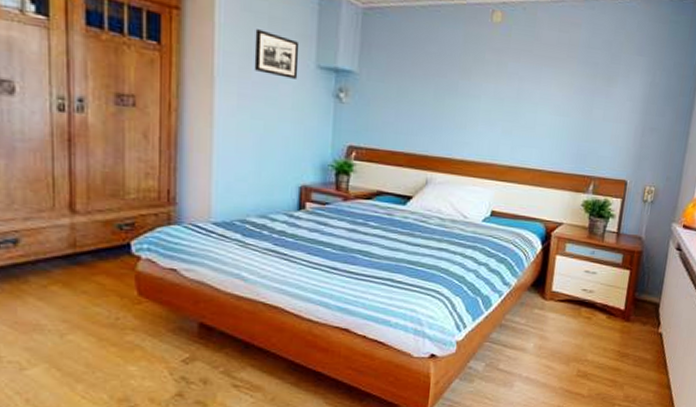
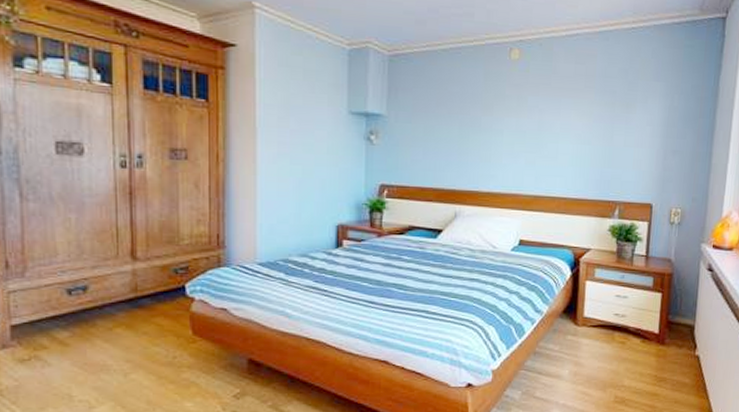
picture frame: present [254,29,300,79] -> none [291,82,332,125]

